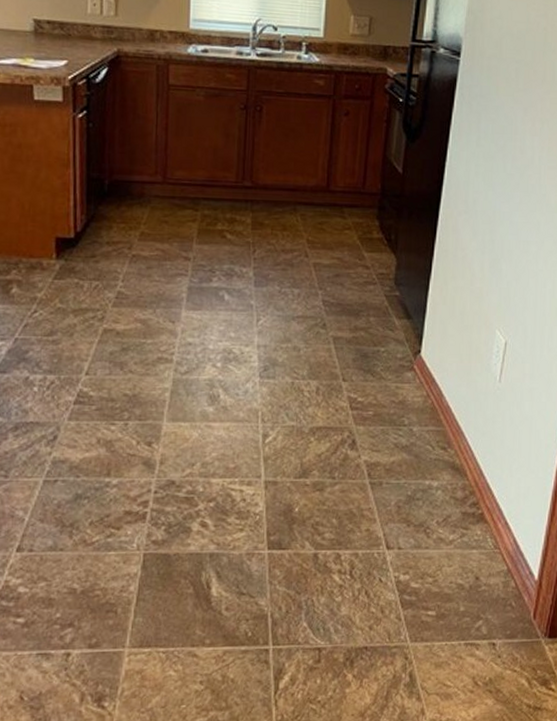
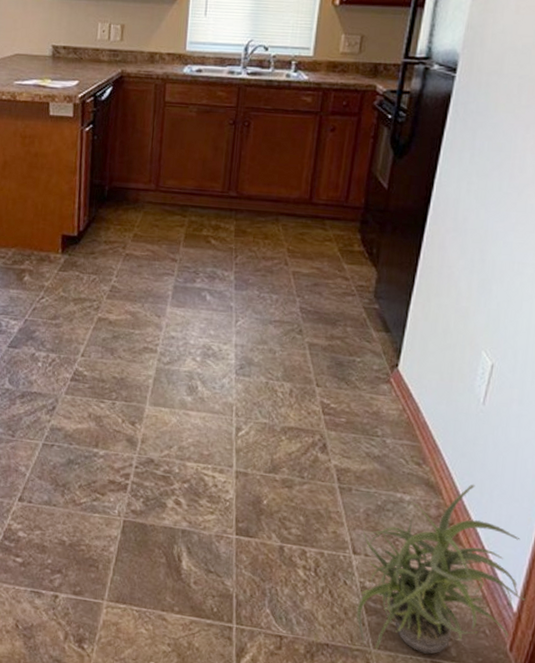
potted plant: none [393,461,546,643] -> present [357,484,526,654]

